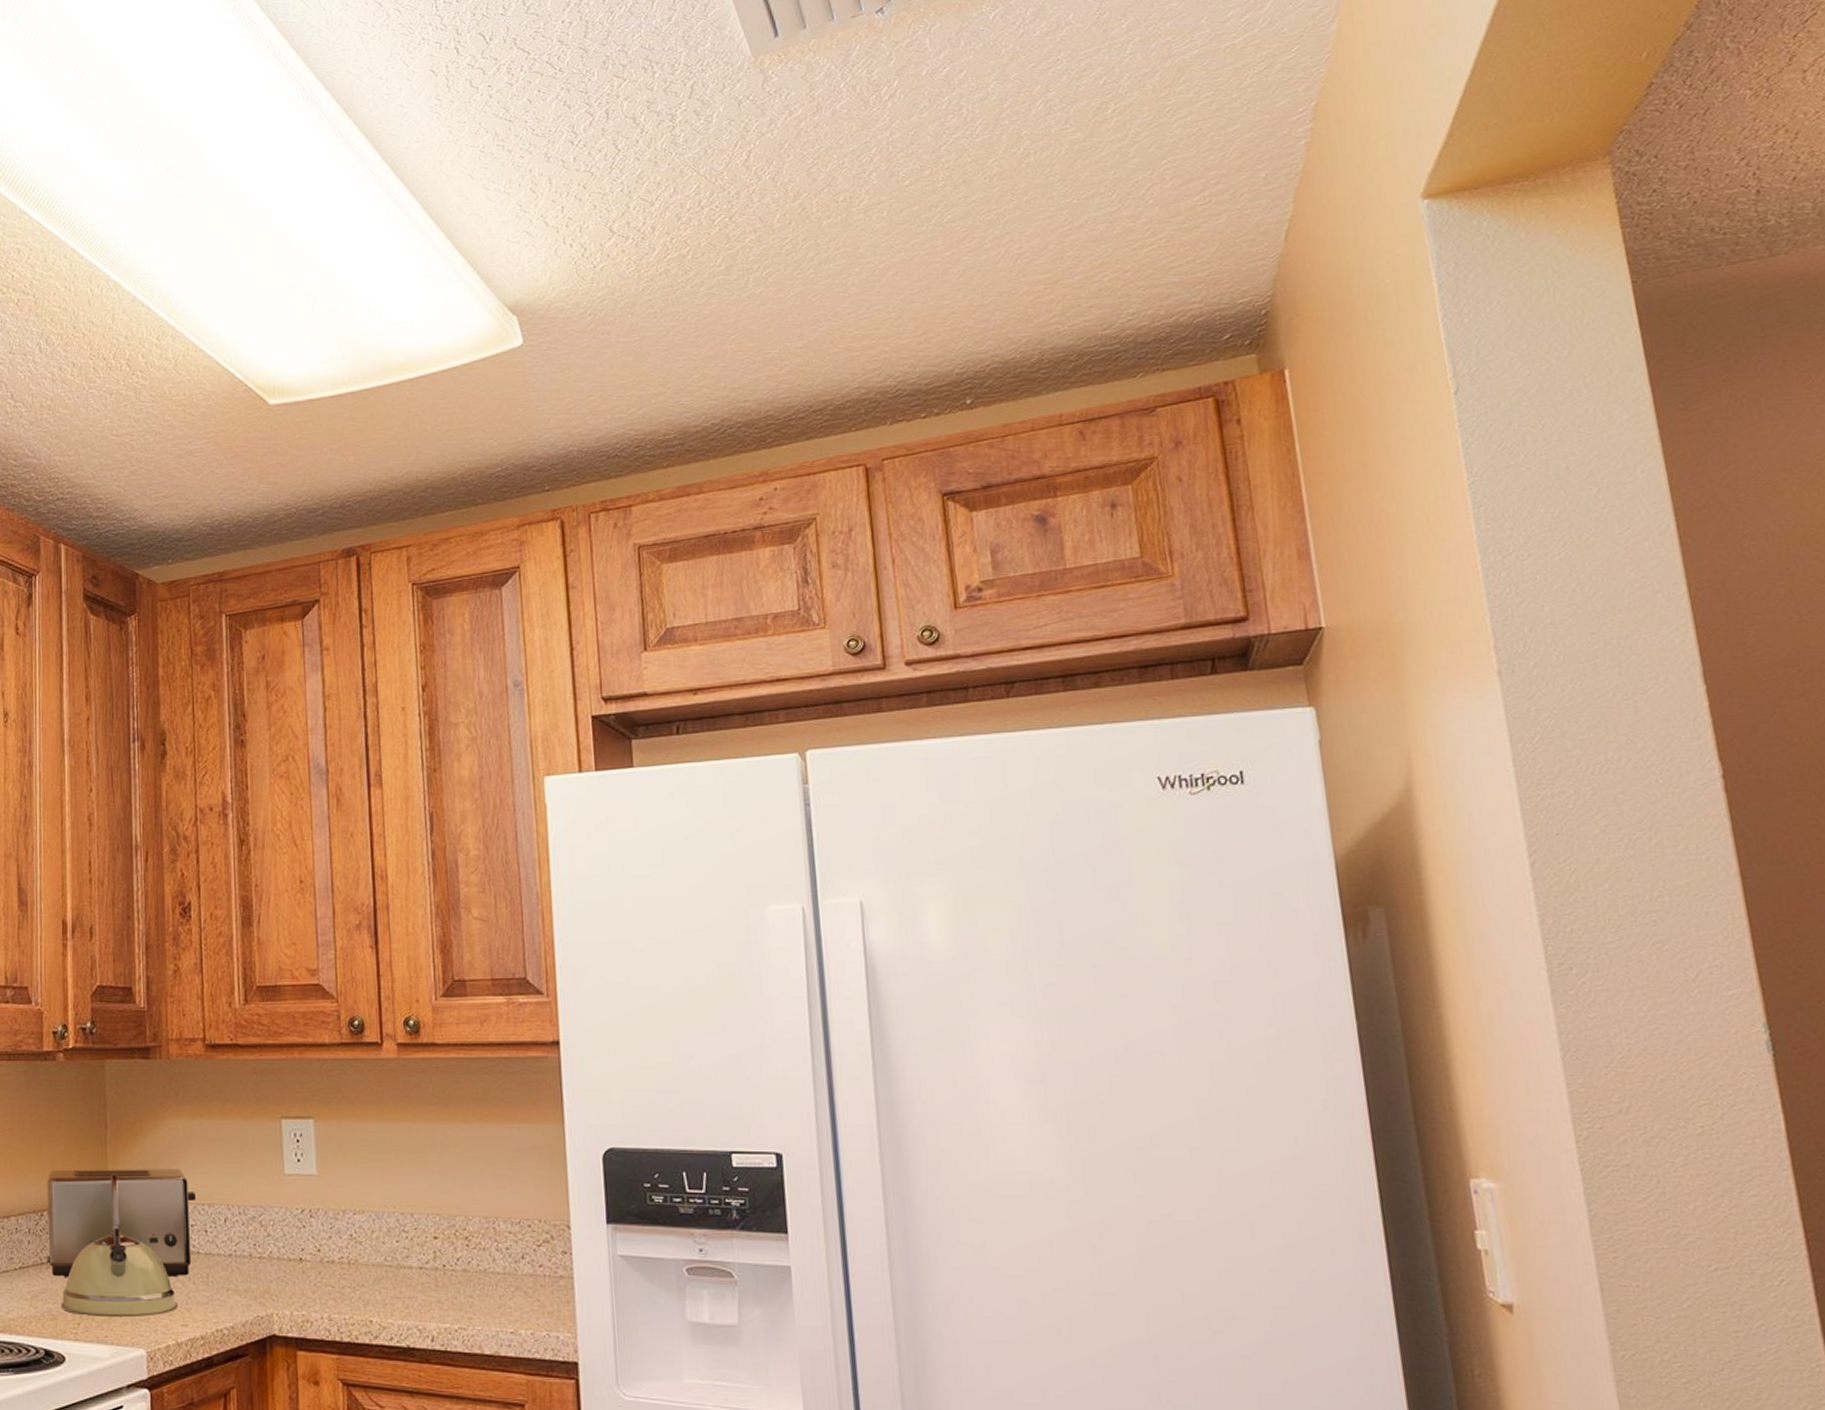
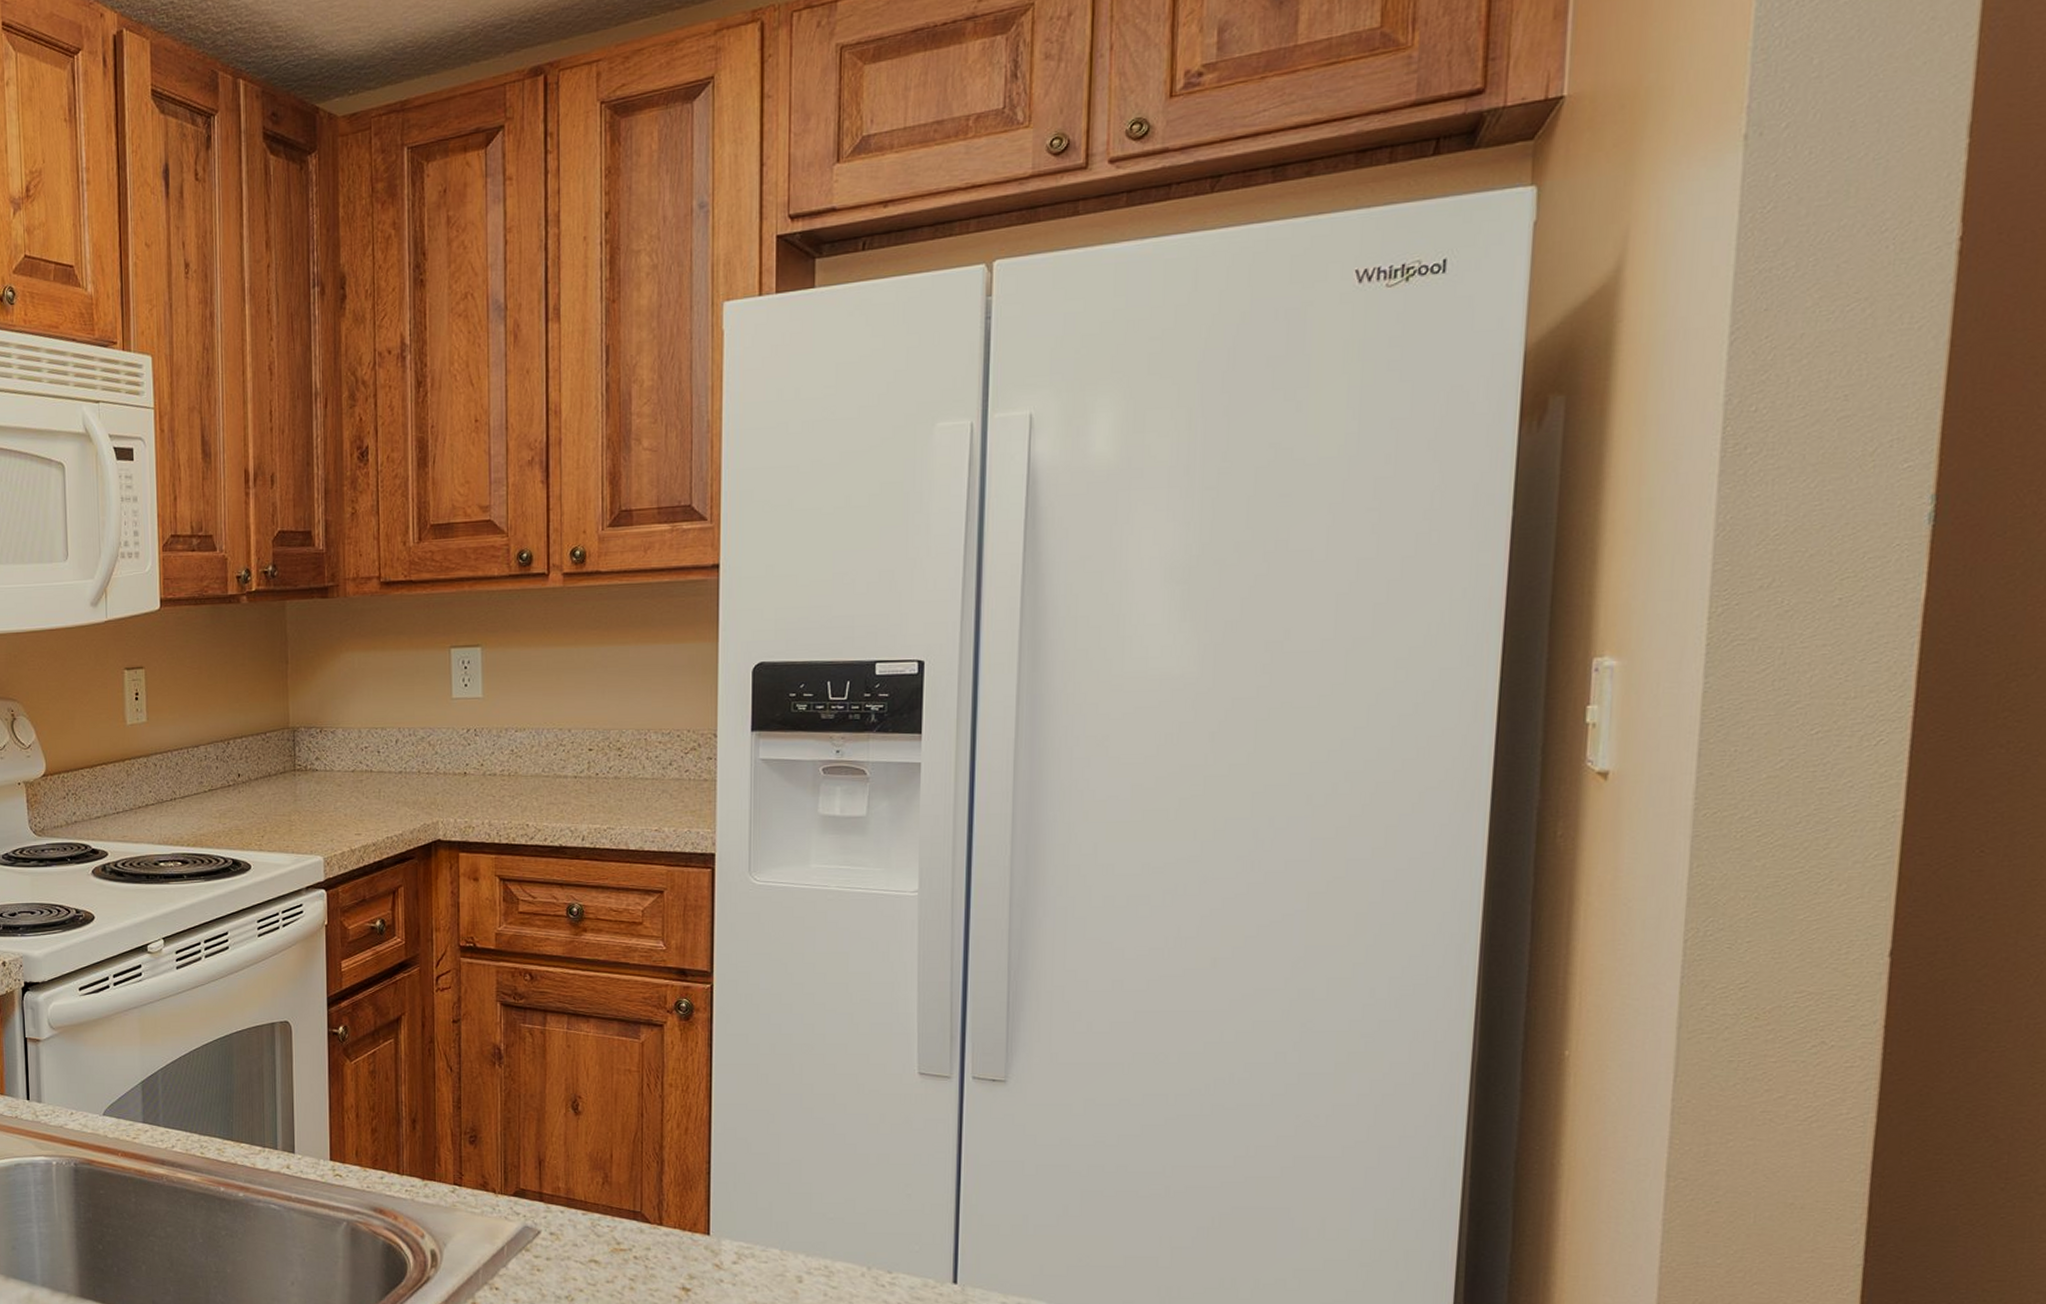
toaster: present [47,1169,195,1277] -> none [233,697,369,797]
kettle: present [61,1173,178,1318] -> none [246,703,352,830]

